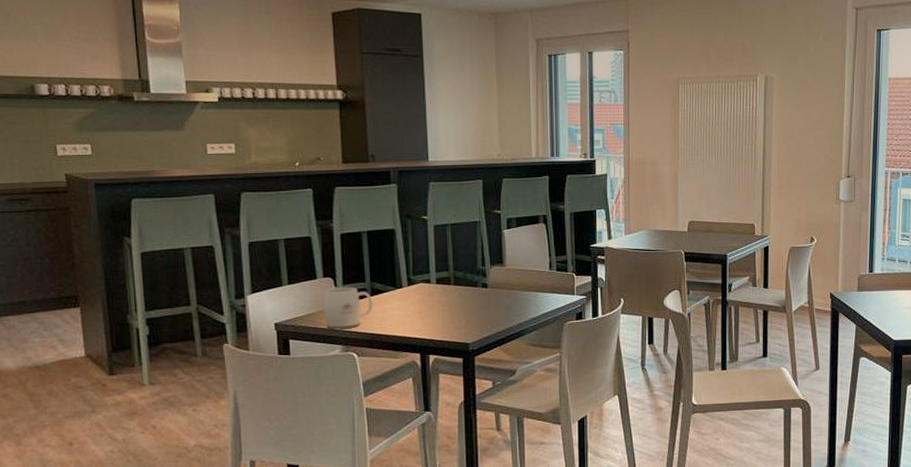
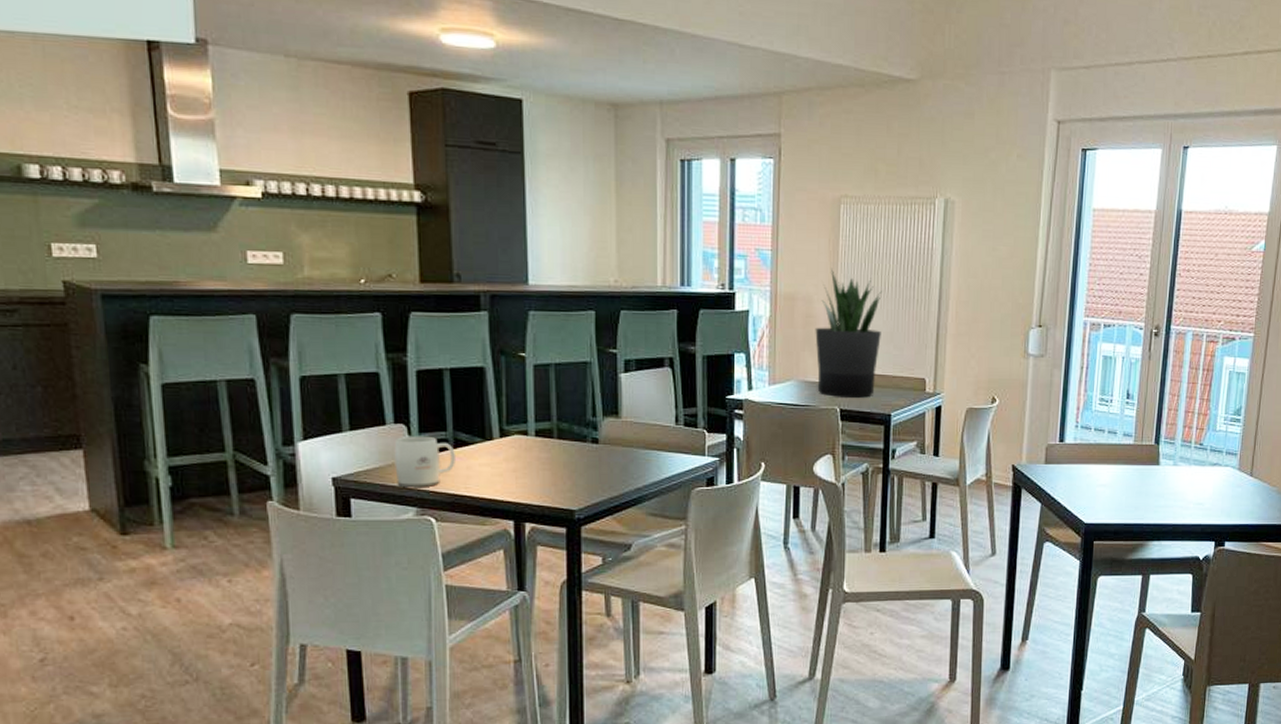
planter: none [662,136,716,242] -> present [815,268,882,398]

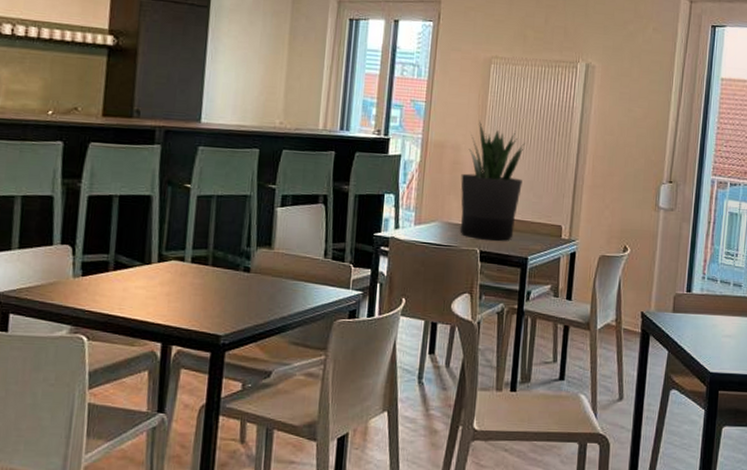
mug: present [394,435,455,488] -> none [55,256,114,307]

